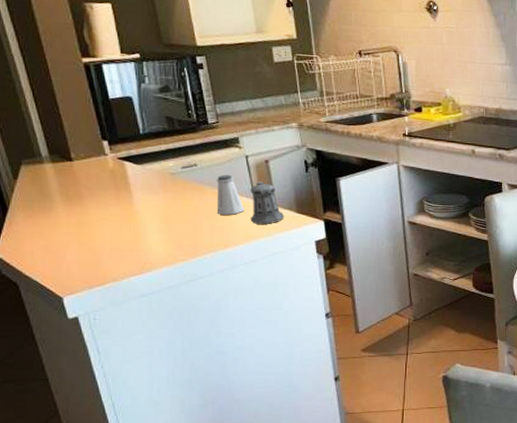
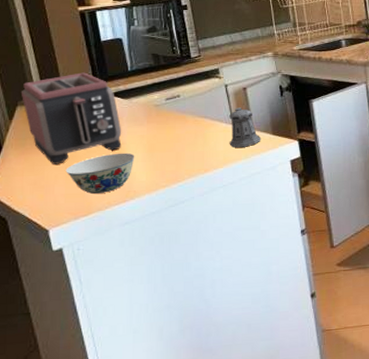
toaster: none [24,132,136,230] -> present [20,72,122,165]
bowl: none [77,222,151,264] -> present [65,152,135,195]
saltshaker: present [216,174,245,215] -> none [197,103,224,141]

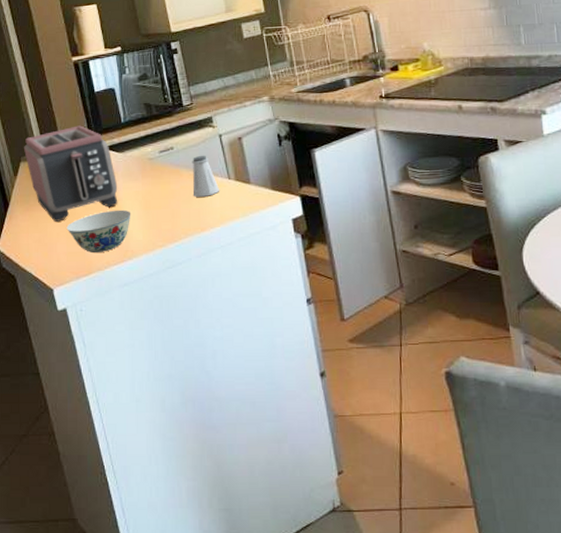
saltshaker: none [197,103,224,141] -> present [192,155,220,197]
pepper shaker: present [229,107,261,148] -> none [225,159,260,204]

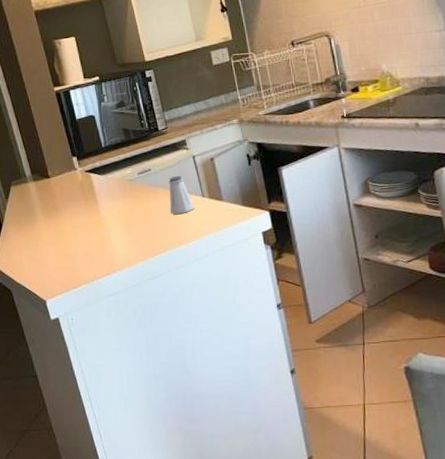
toaster: present [23,125,118,222] -> none [13,151,102,240]
bowl: present [66,209,131,254] -> none [55,227,114,268]

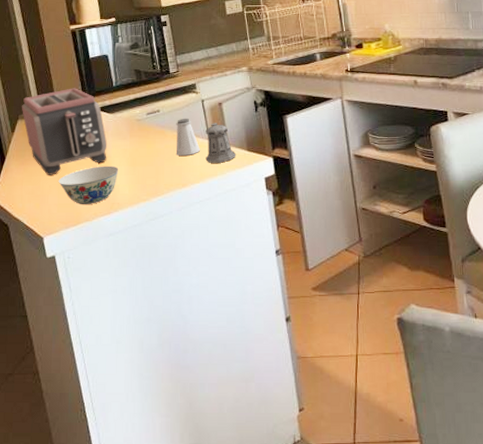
toaster: none [13,151,102,240] -> present [21,88,107,175]
bowl: none [55,227,114,268] -> present [58,165,119,205]
pepper shaker: none [199,179,232,220] -> present [205,123,236,163]

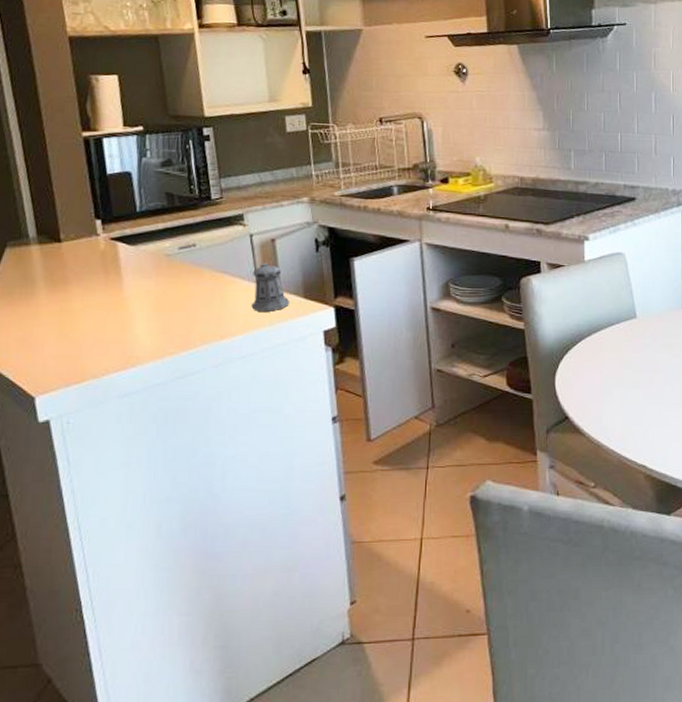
toaster: present [21,88,107,175] -> none [11,211,126,319]
bowl: present [58,165,119,205] -> none [58,310,140,358]
saltshaker: present [175,118,201,156] -> none [214,255,246,301]

